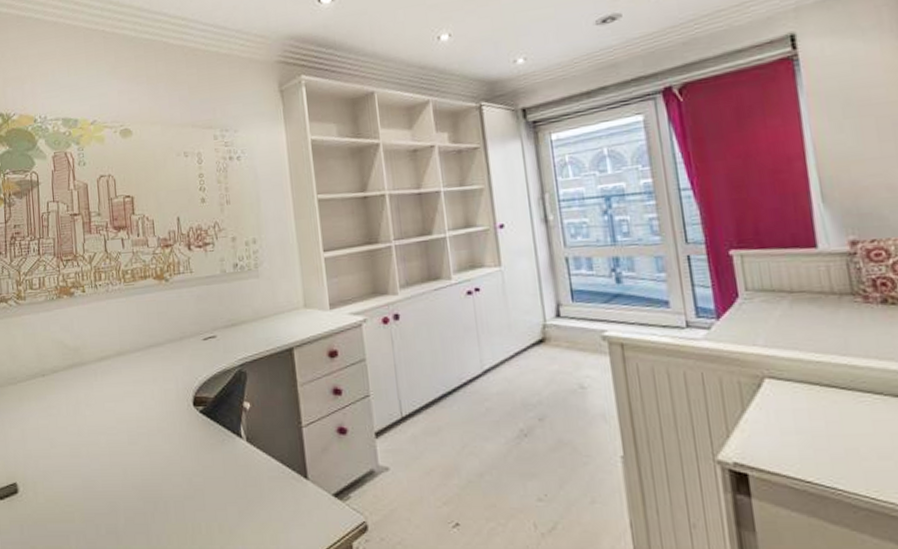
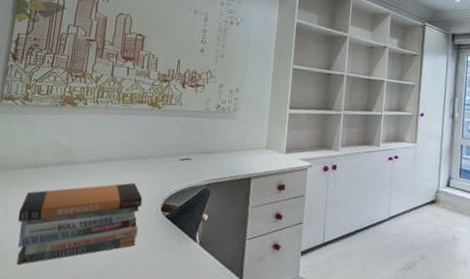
book stack: none [36,377,172,492] -> present [16,183,143,265]

